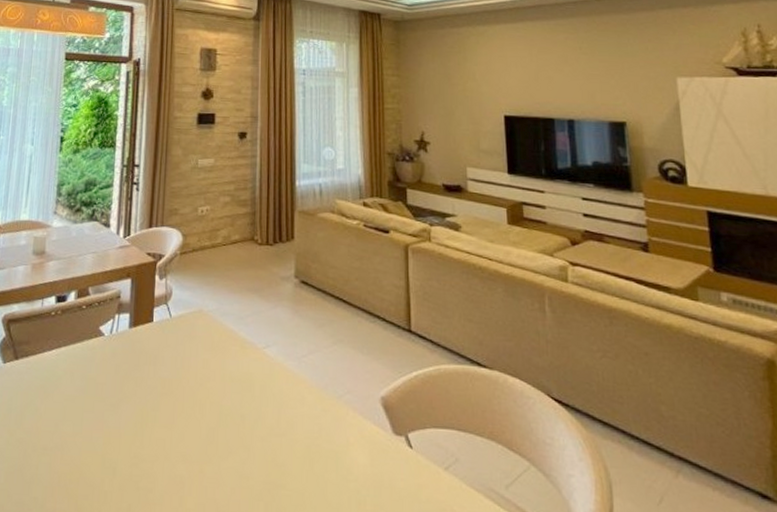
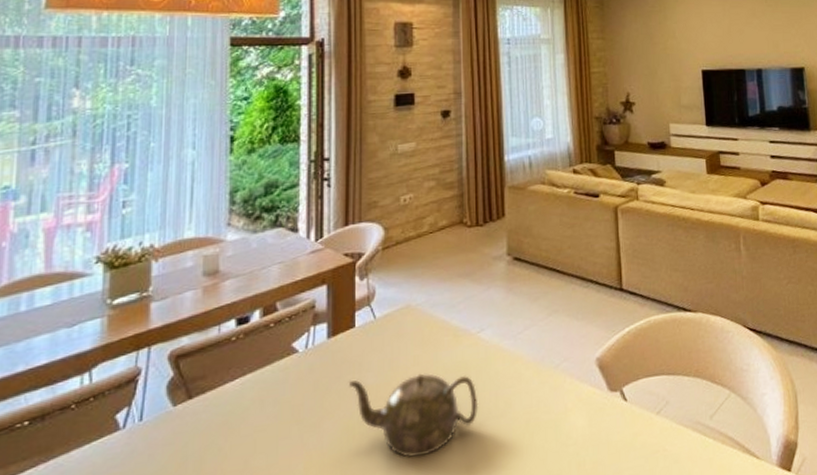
teapot: none [144,370,262,457] -> present [348,373,479,458]

